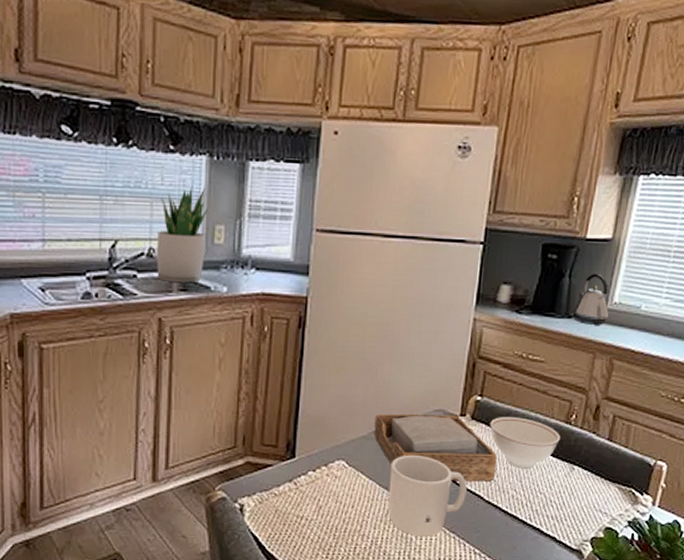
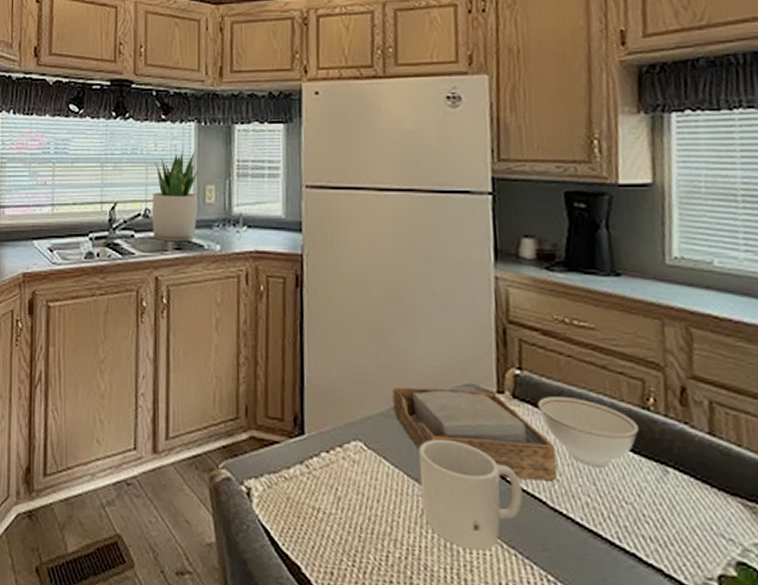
kettle: present [572,274,609,325] -> none [619,224,671,284]

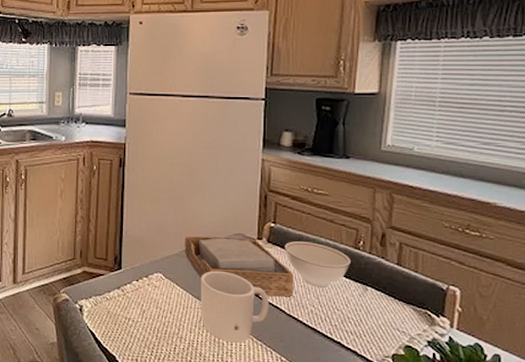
planter: present [152,150,198,242] -> none [15,66,50,134]

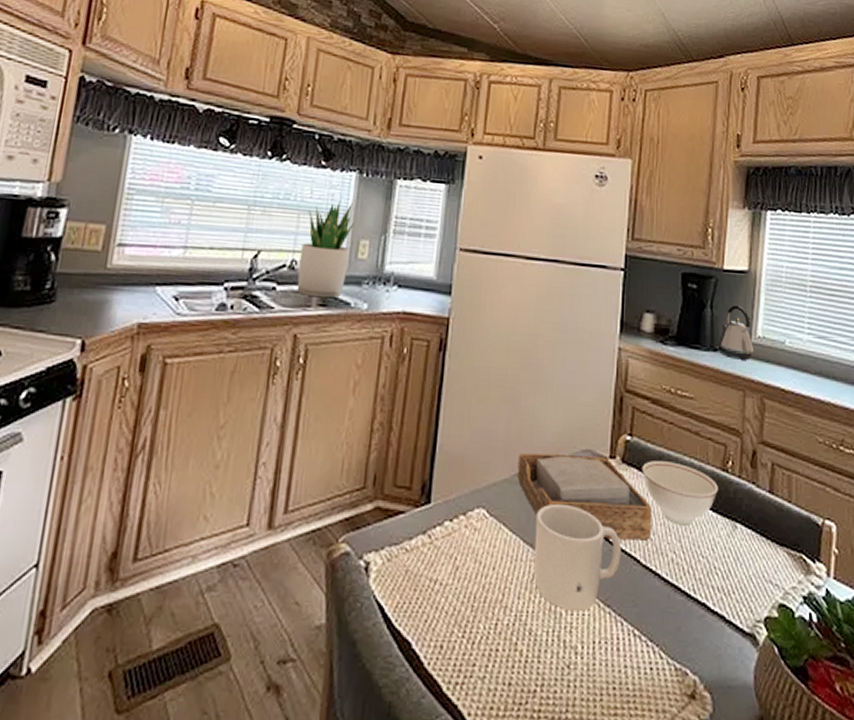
planter: none [15,66,50,134] -> present [297,201,354,298]
kettle: none [349,122,384,164] -> present [717,305,754,360]

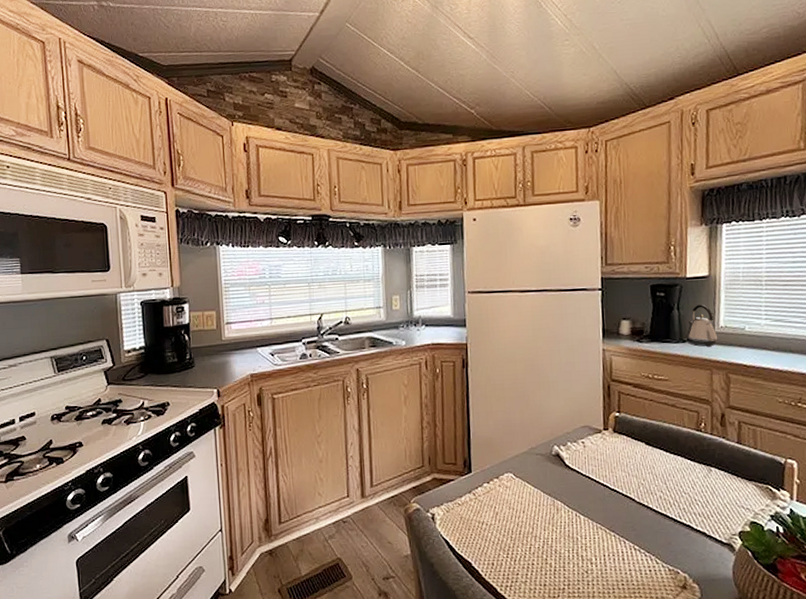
planter: present [297,201,354,298] -> none [351,270,387,342]
napkin holder: present [517,453,652,541] -> none [532,430,642,487]
mug: present [533,503,621,612] -> none [551,465,619,537]
bowl: present [642,461,718,527] -> none [630,428,694,474]

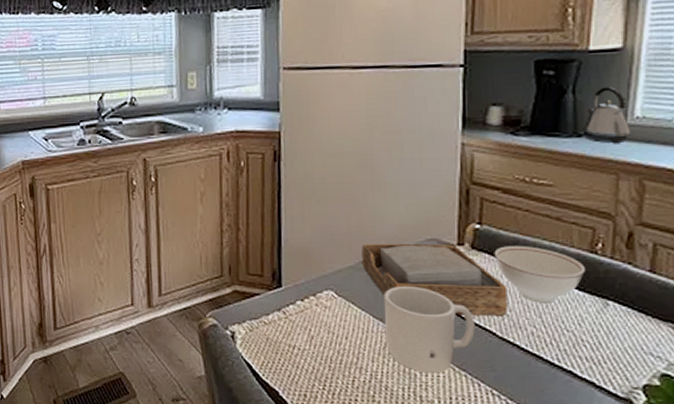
napkin holder: none [532,430,642,487] -> present [361,243,508,316]
mug: none [551,465,619,537] -> present [383,285,475,374]
bowl: none [630,428,694,474] -> present [494,246,585,305]

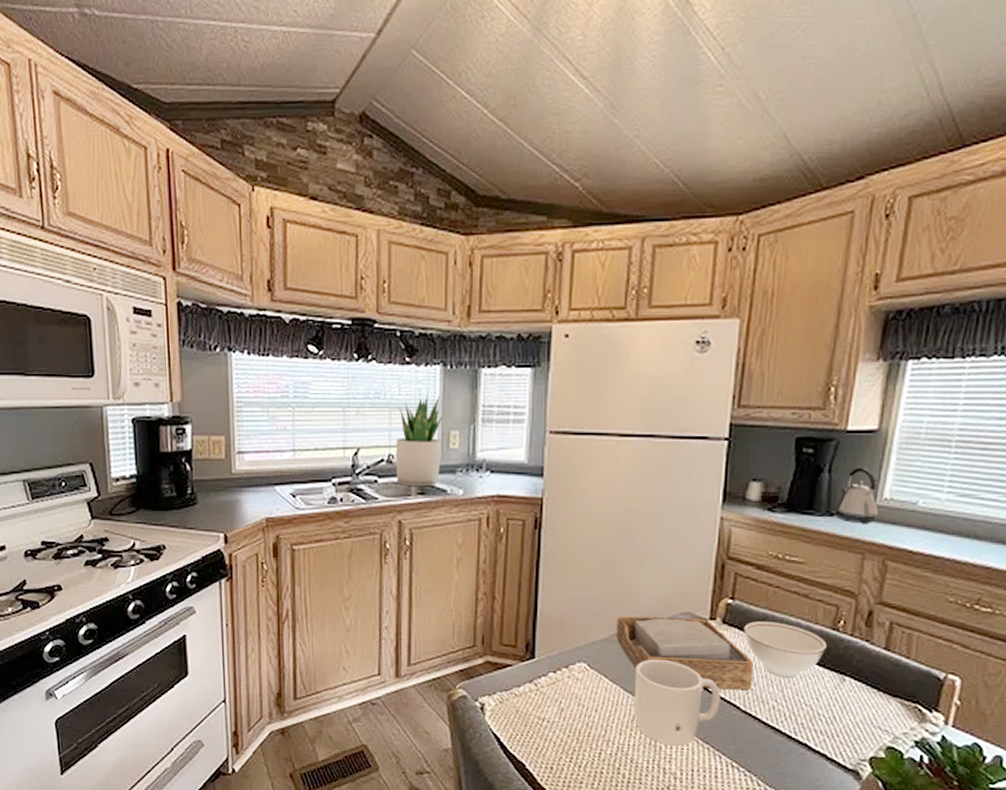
planter: none [137,40,181,127] -> present [396,395,443,487]

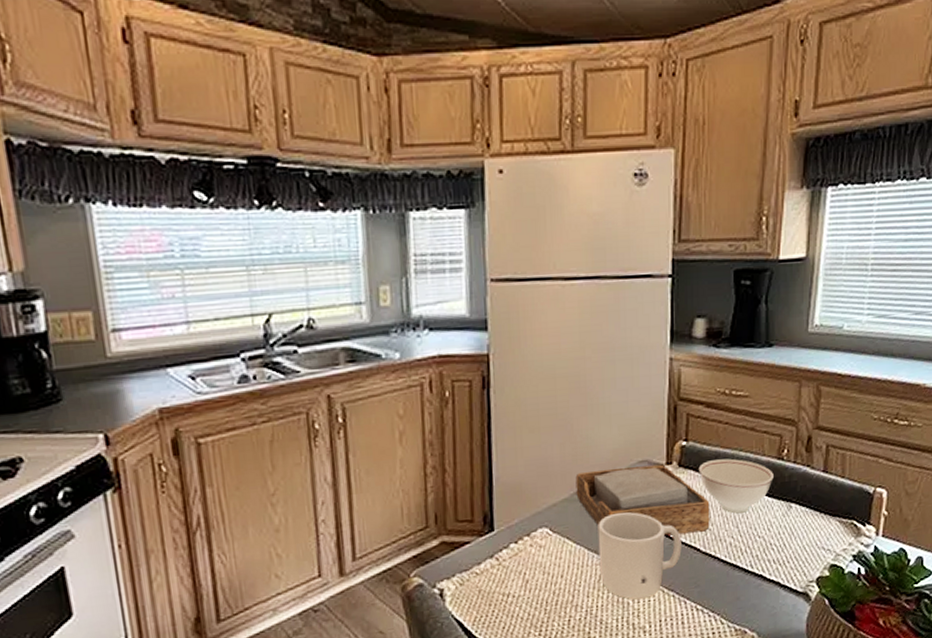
planter: present [396,395,443,487] -> none [315,245,372,355]
kettle: present [834,468,879,523] -> none [773,296,811,352]

